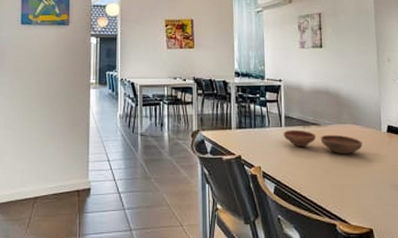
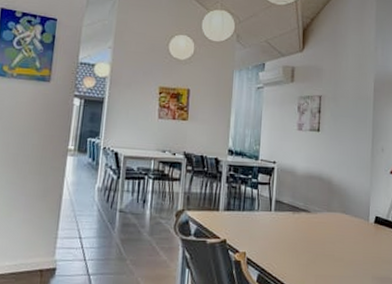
bowl: present [283,130,363,155] -> none [272,215,350,244]

